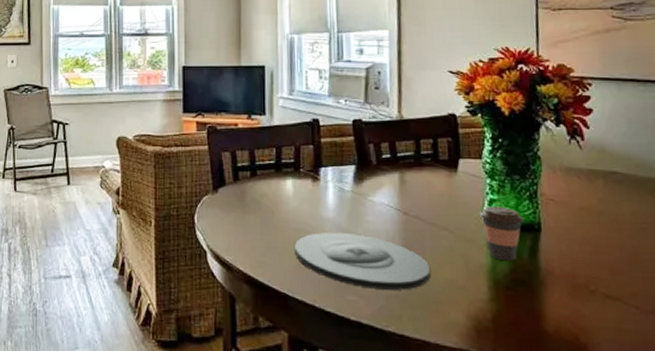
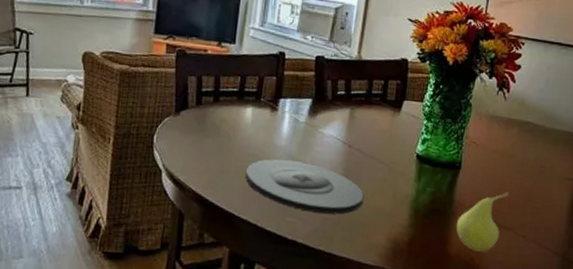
coffee cup: present [479,206,524,262] -> none [412,144,449,194]
fruit: none [548,255,608,328] -> present [456,192,509,252]

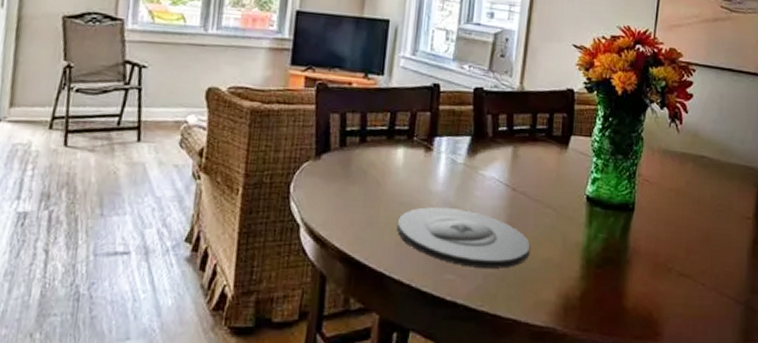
fruit: present [456,192,509,252] -> none [631,234,686,304]

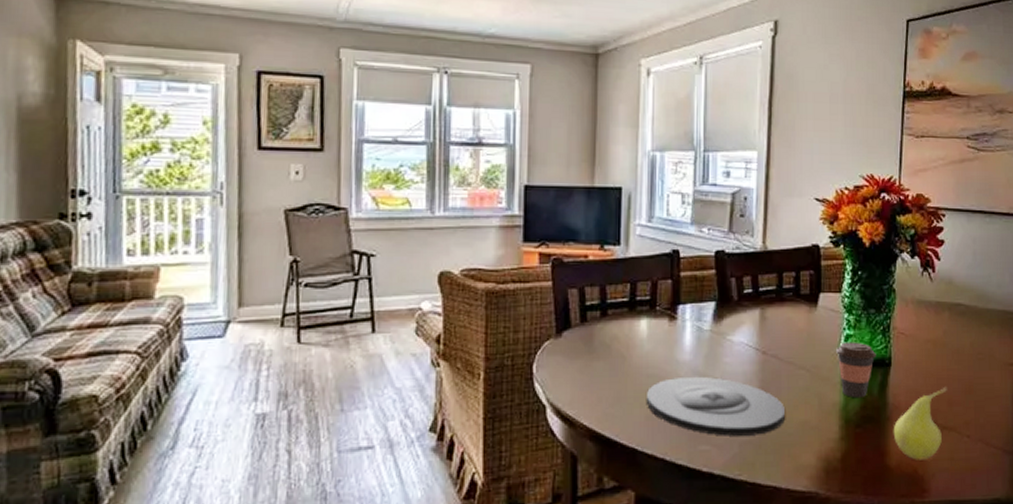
coffee cup: none [581,184,621,240] -> present [835,342,876,399]
fruit: none [631,234,686,304] -> present [893,386,947,460]

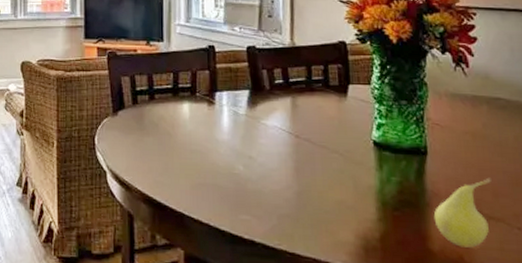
plate: present [646,376,786,436] -> none [190,153,321,210]
coffee cup: present [835,342,876,399] -> none [367,130,411,184]

